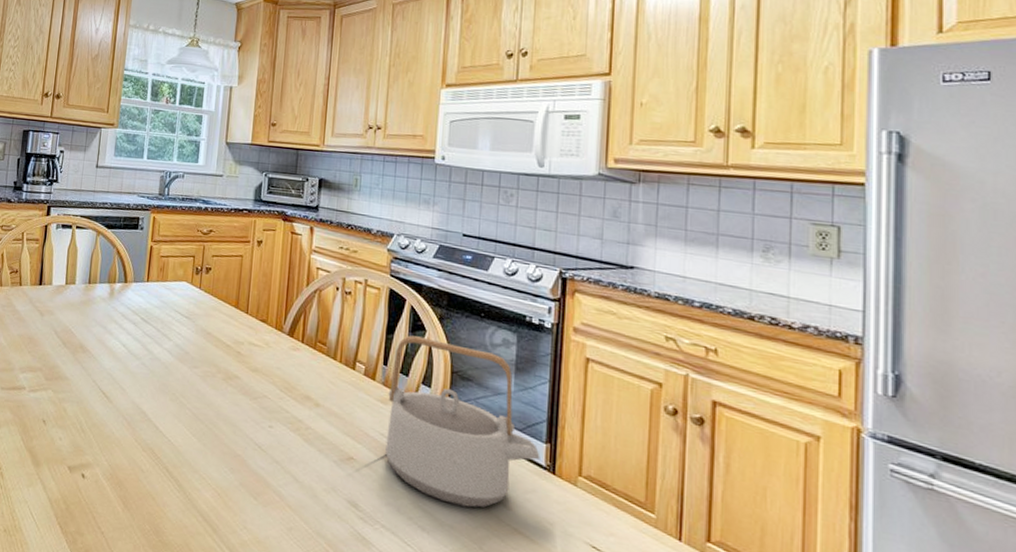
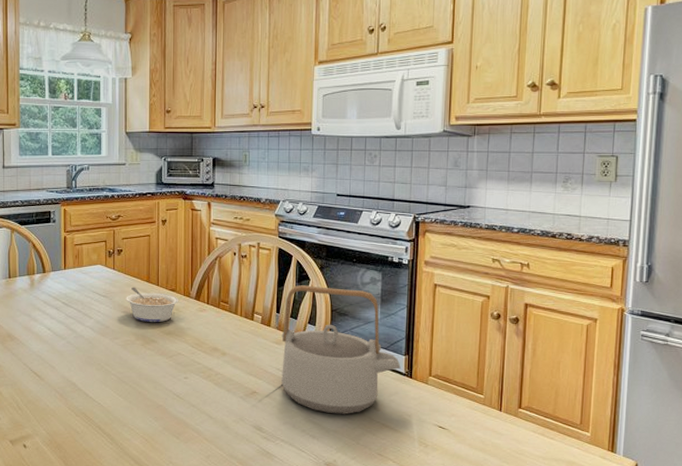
legume: none [210,311,270,356] -> present [126,287,179,323]

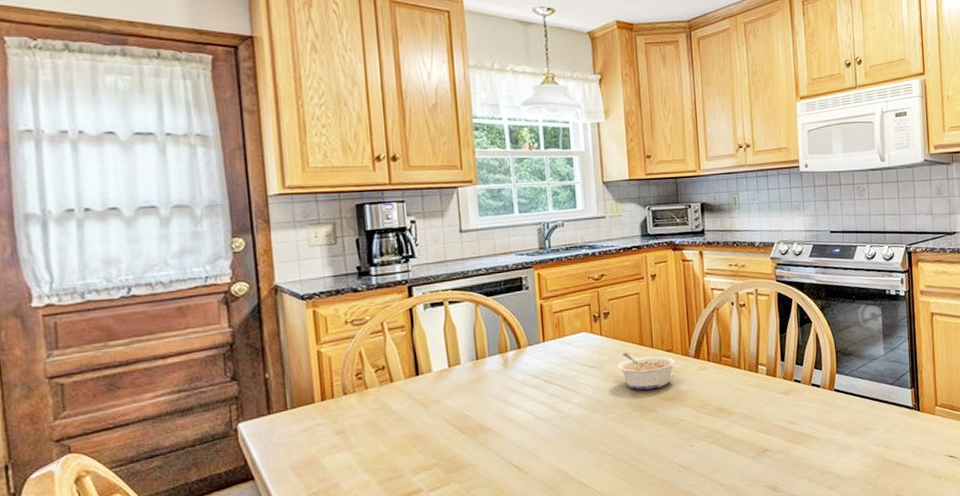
teapot: present [281,285,401,414] -> none [788,327,908,461]

